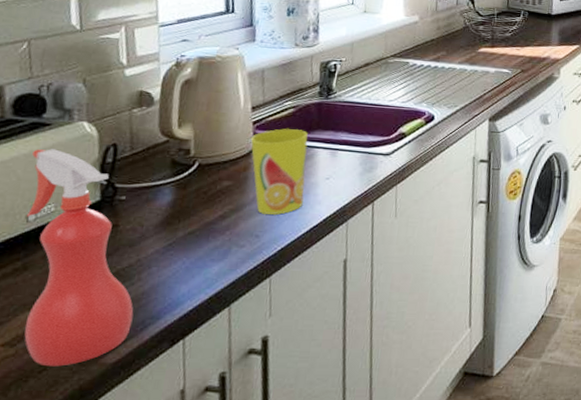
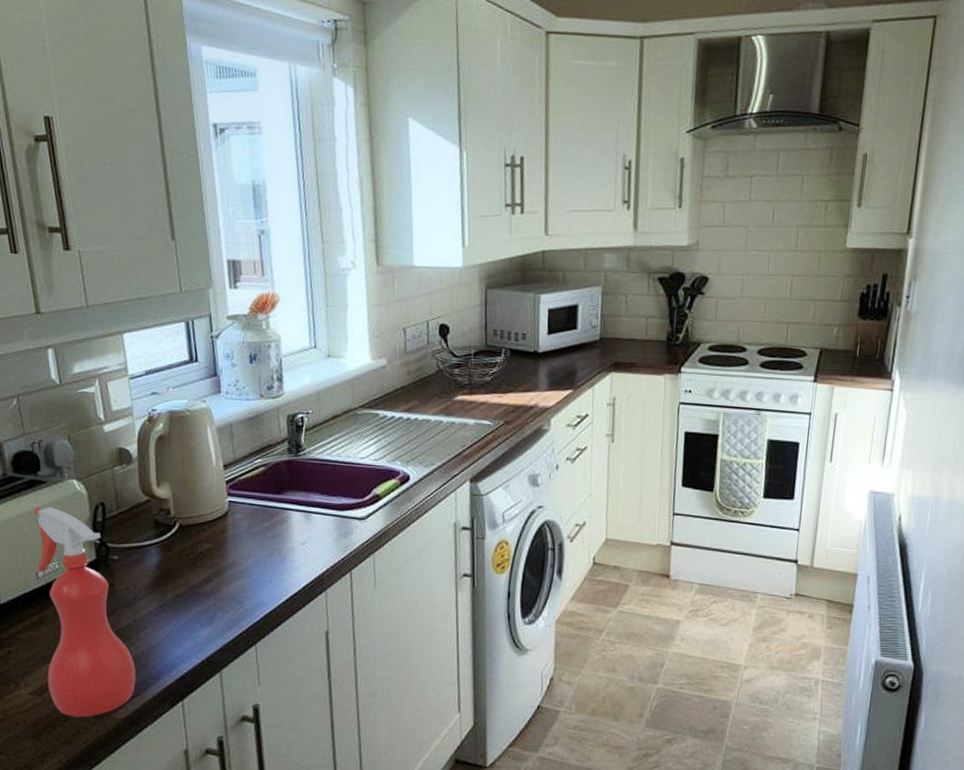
cup: present [250,128,308,216] -> none [225,488,282,581]

